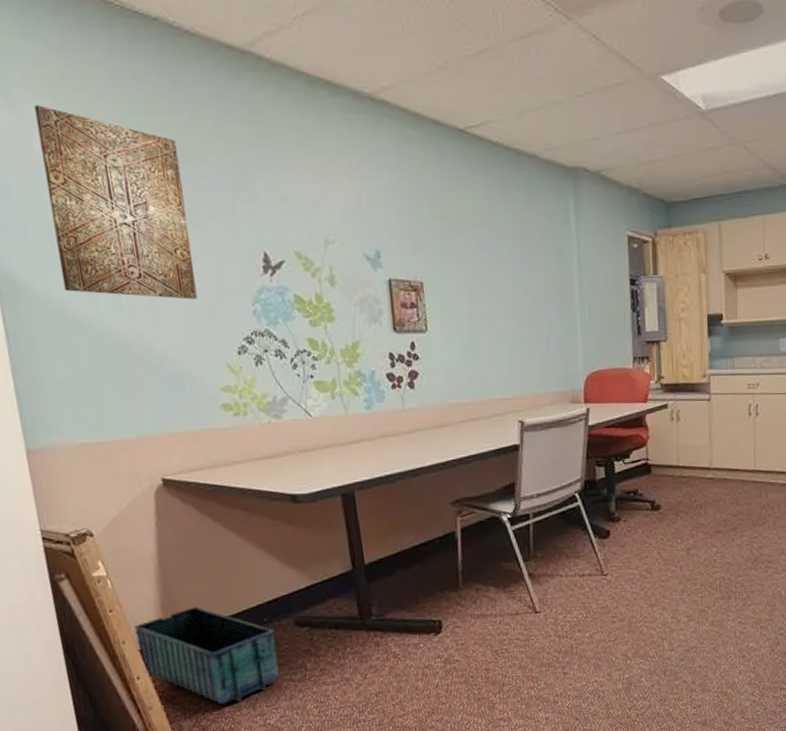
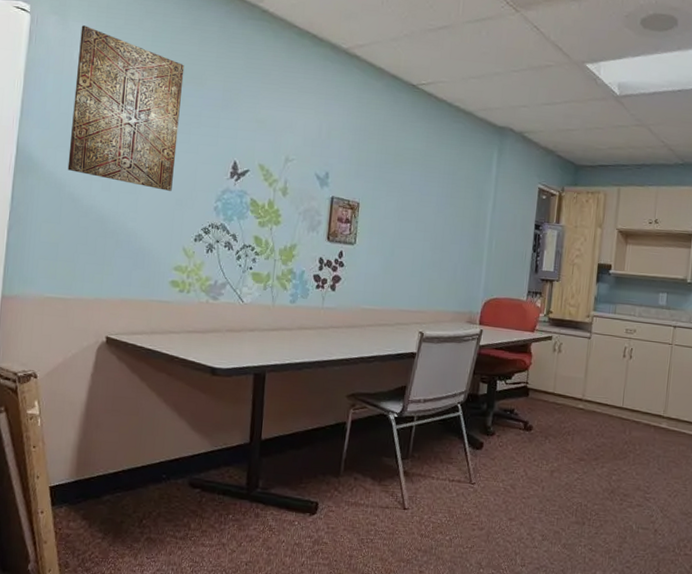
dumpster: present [134,607,279,704] -> none [47,454,170,549]

